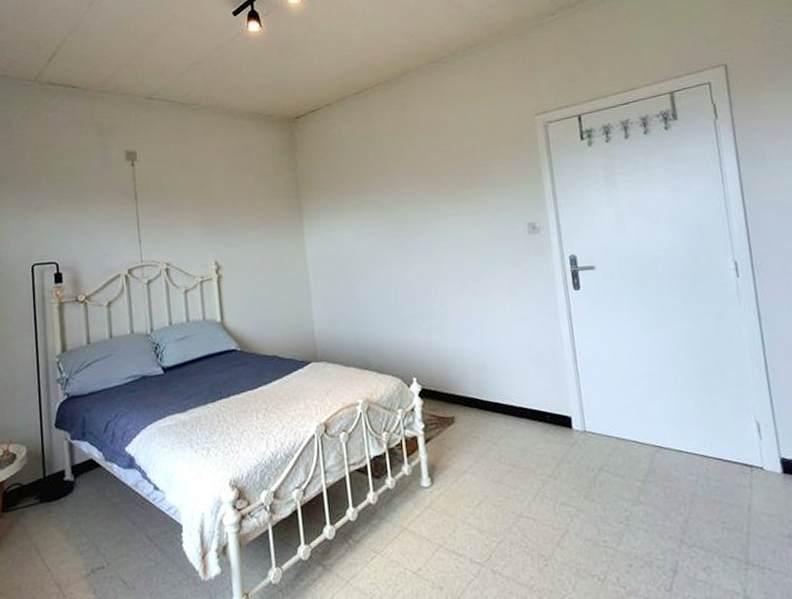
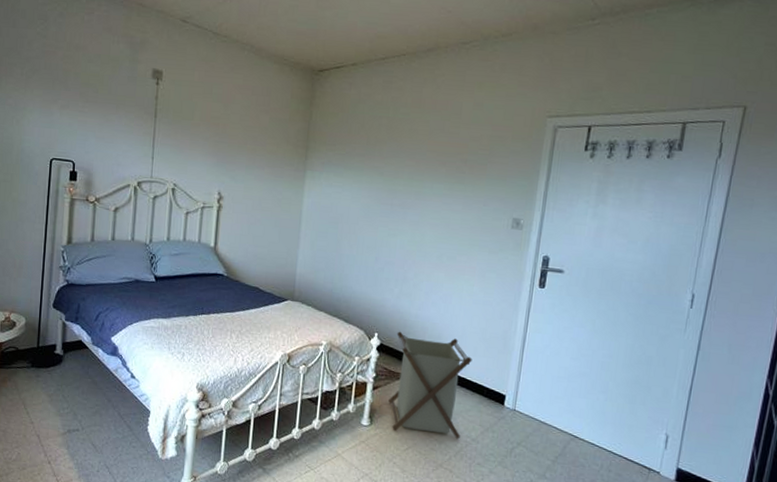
laundry basket: none [436,365,534,485] -> present [388,331,472,439]

